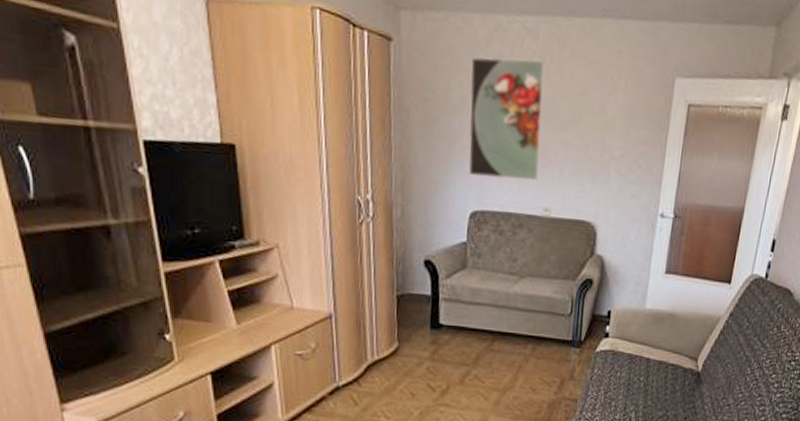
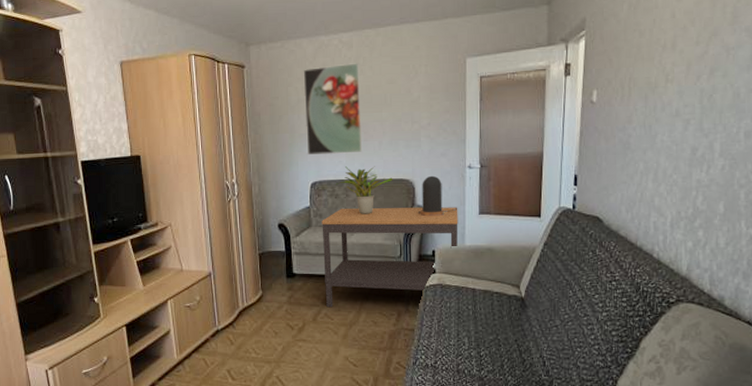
side table: none [477,249,643,369] -> present [322,207,458,308]
potted plant: none [501,196,572,260] -> present [335,166,393,214]
table lamp: none [596,220,643,272] -> present [417,175,458,217]

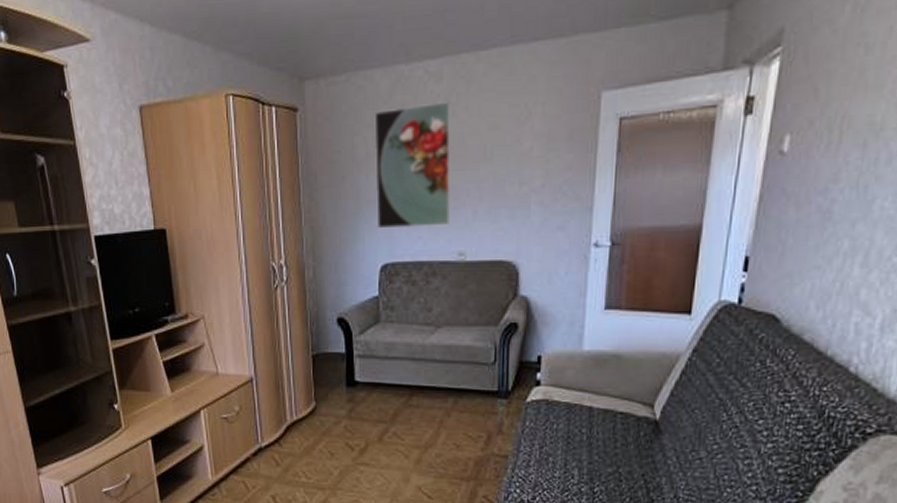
side table: present [322,207,458,308] -> none [393,299,576,425]
potted plant: present [335,166,393,214] -> none [412,243,490,307]
table lamp: present [417,175,458,217] -> none [520,256,576,312]

